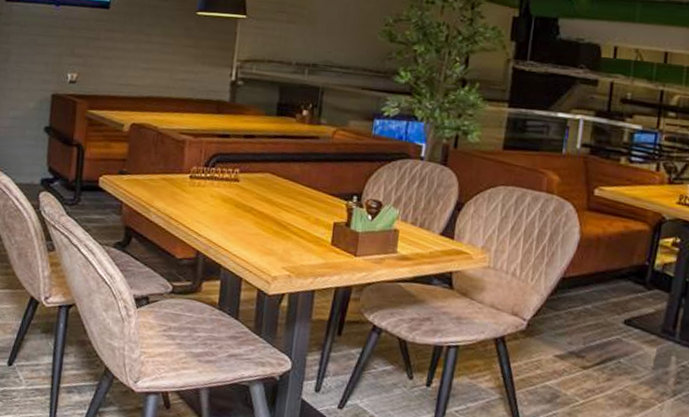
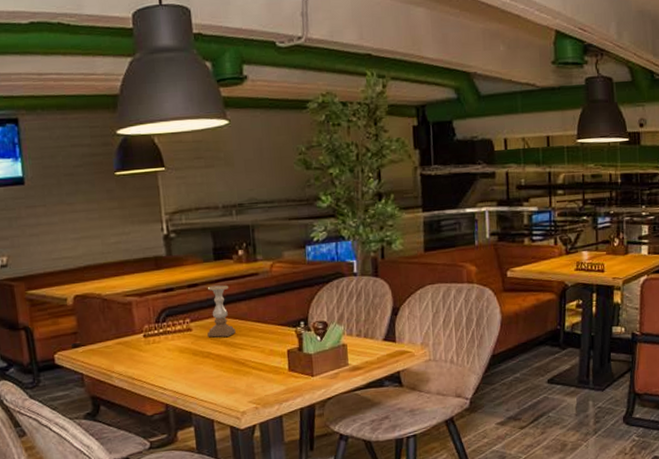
candle holder: none [254,140,286,195] -> present [207,285,236,338]

